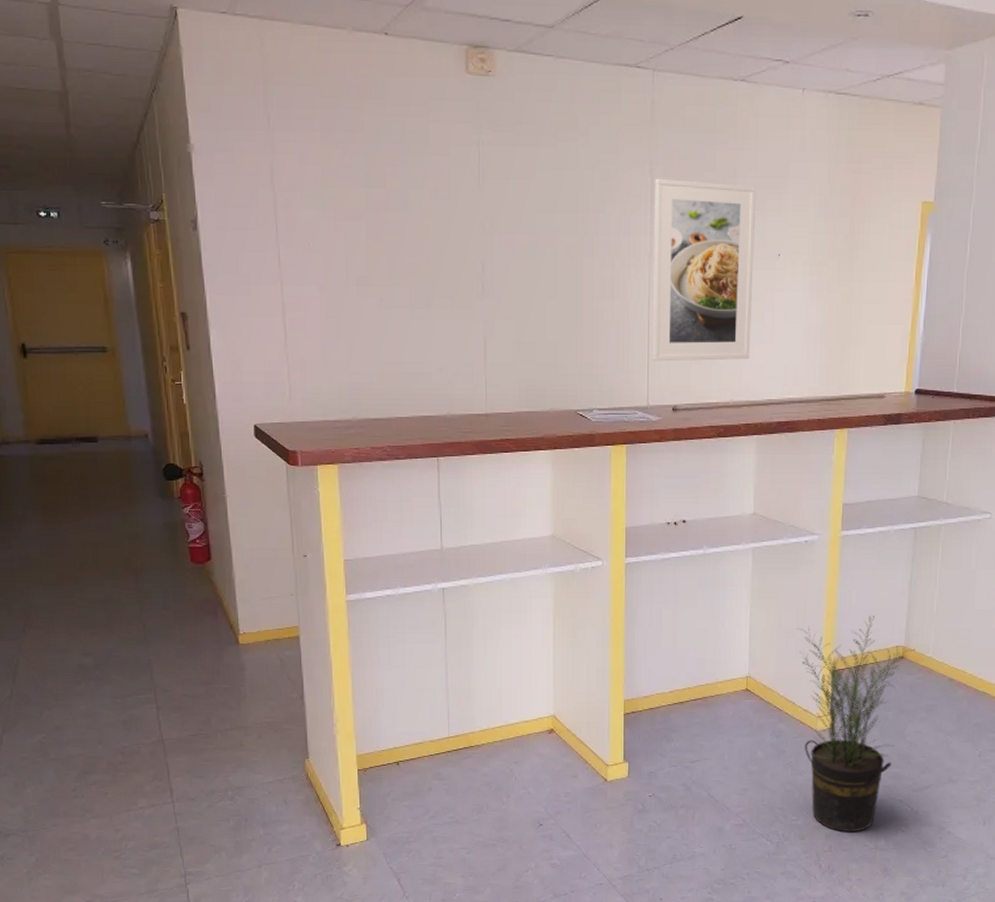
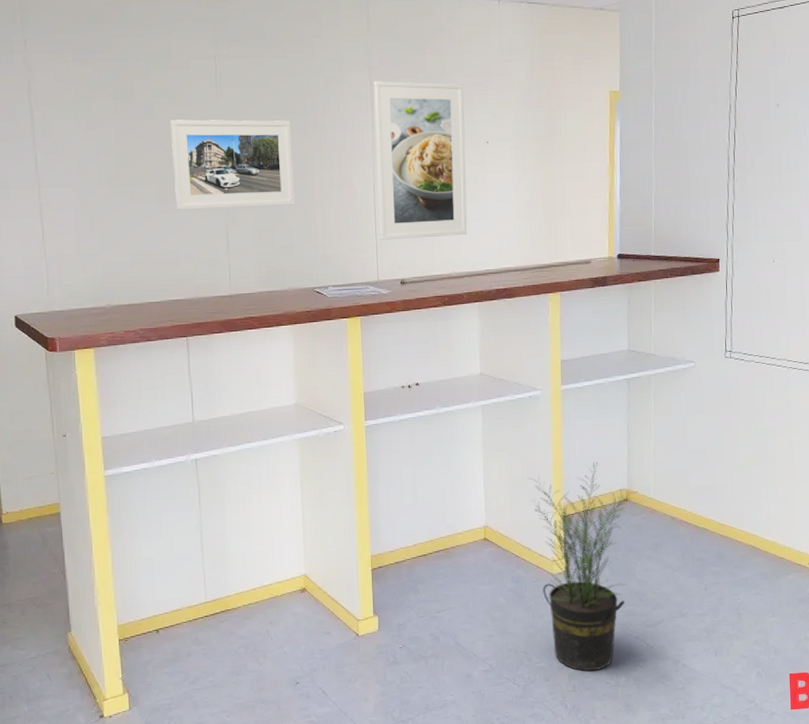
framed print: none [427,214,561,318] -> present [171,119,295,210]

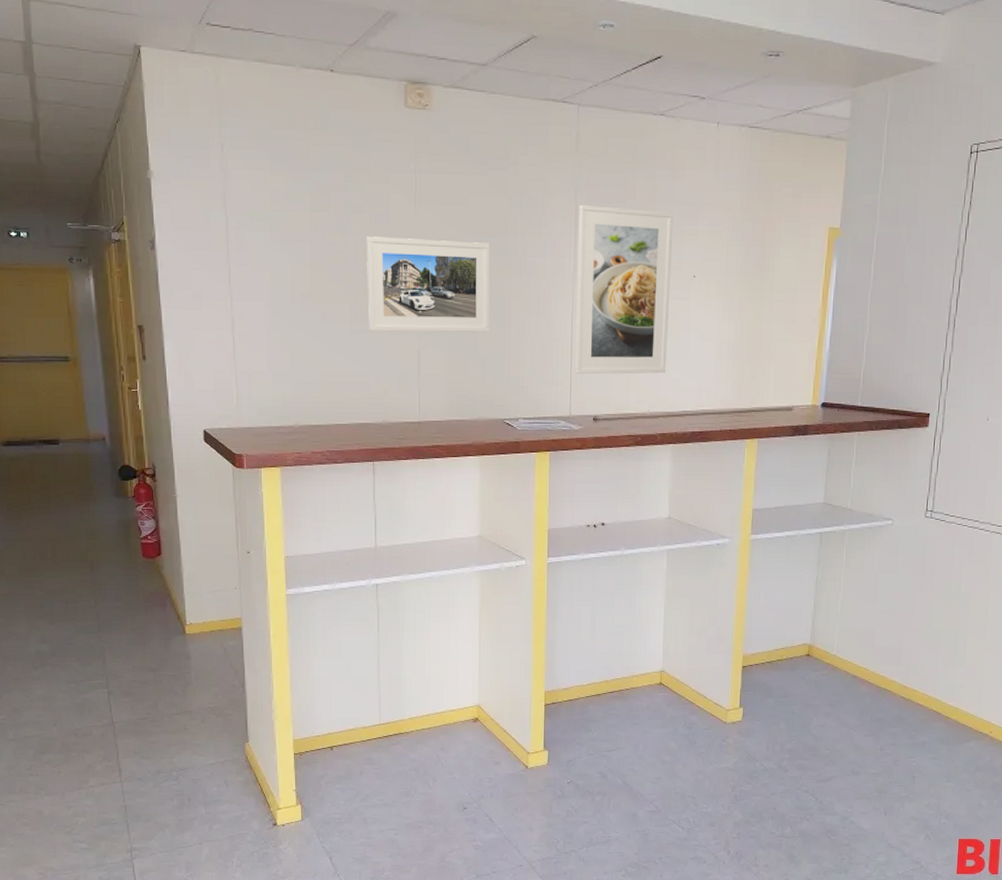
potted plant: present [528,462,638,672] -> none [709,615,821,821]

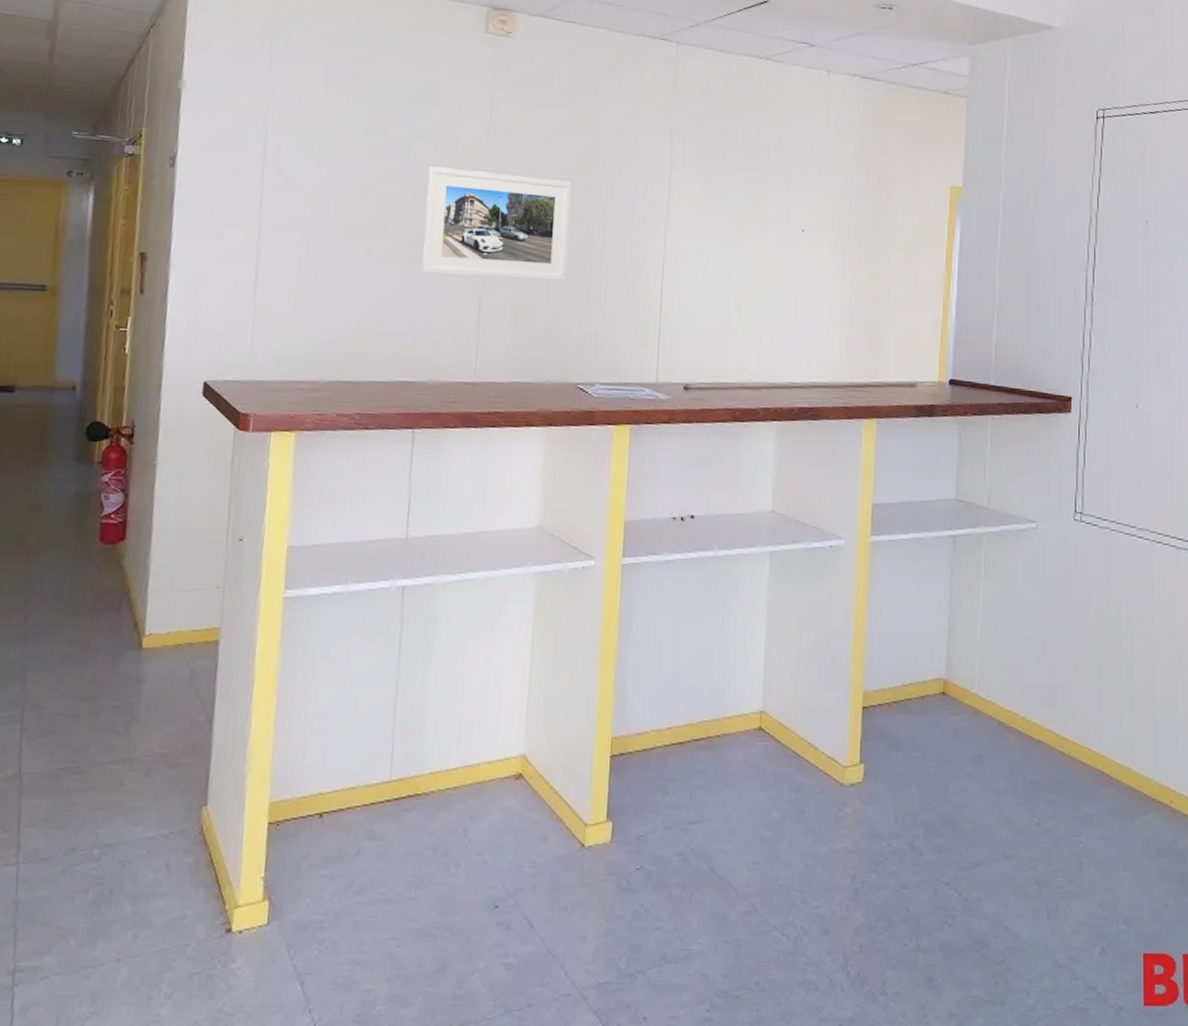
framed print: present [575,204,673,375] -> none [664,146,779,338]

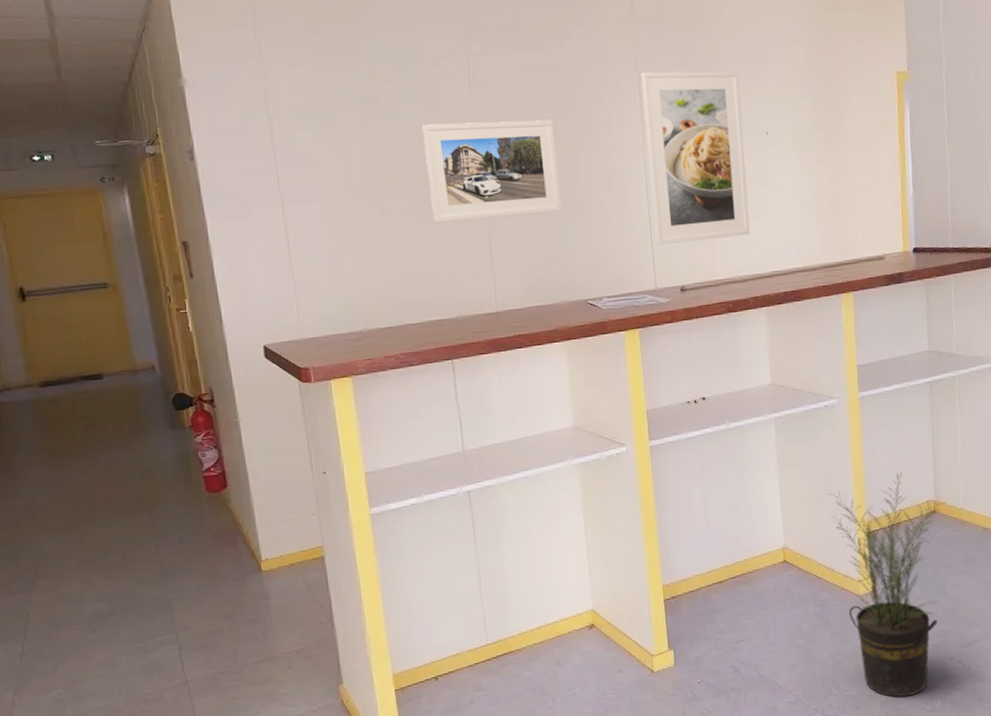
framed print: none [664,146,779,338] -> present [641,71,750,245]
potted plant: none [821,639,959,926] -> present [828,472,946,697]

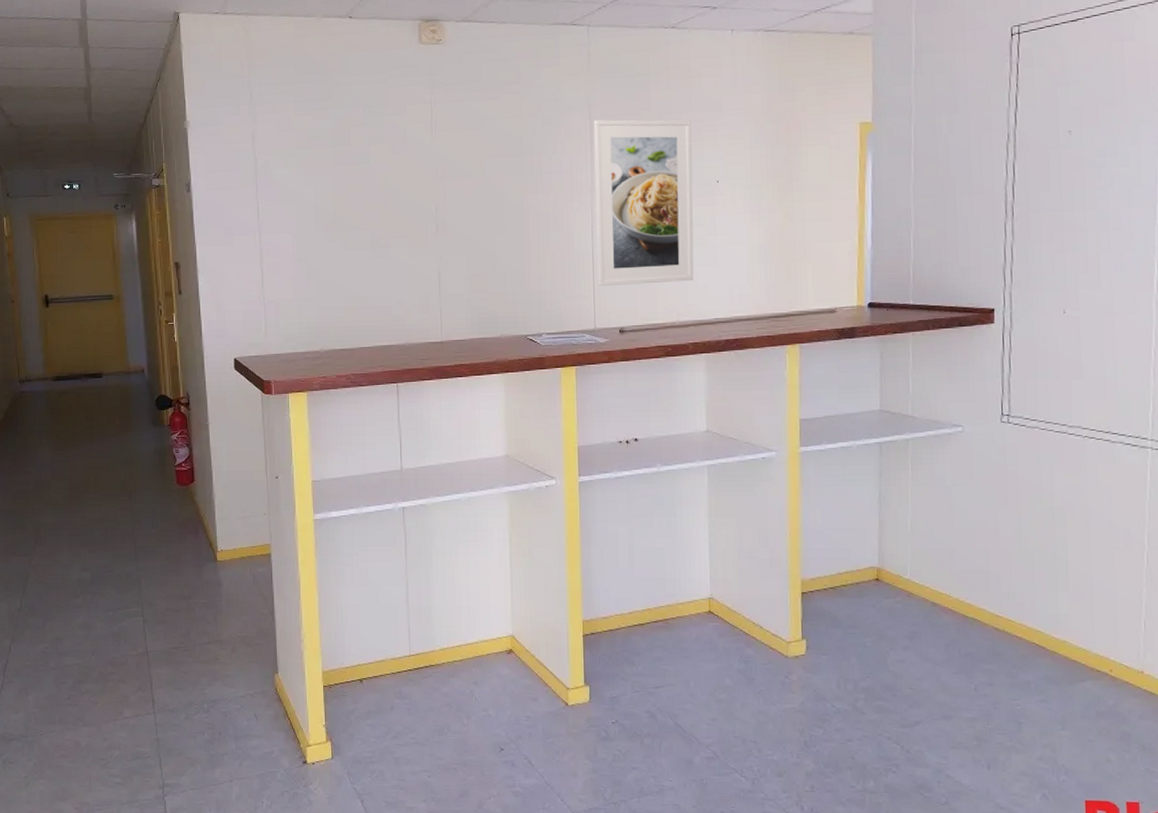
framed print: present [422,119,562,223] -> none [386,163,509,255]
potted plant: present [828,472,946,697] -> none [760,534,891,772]

